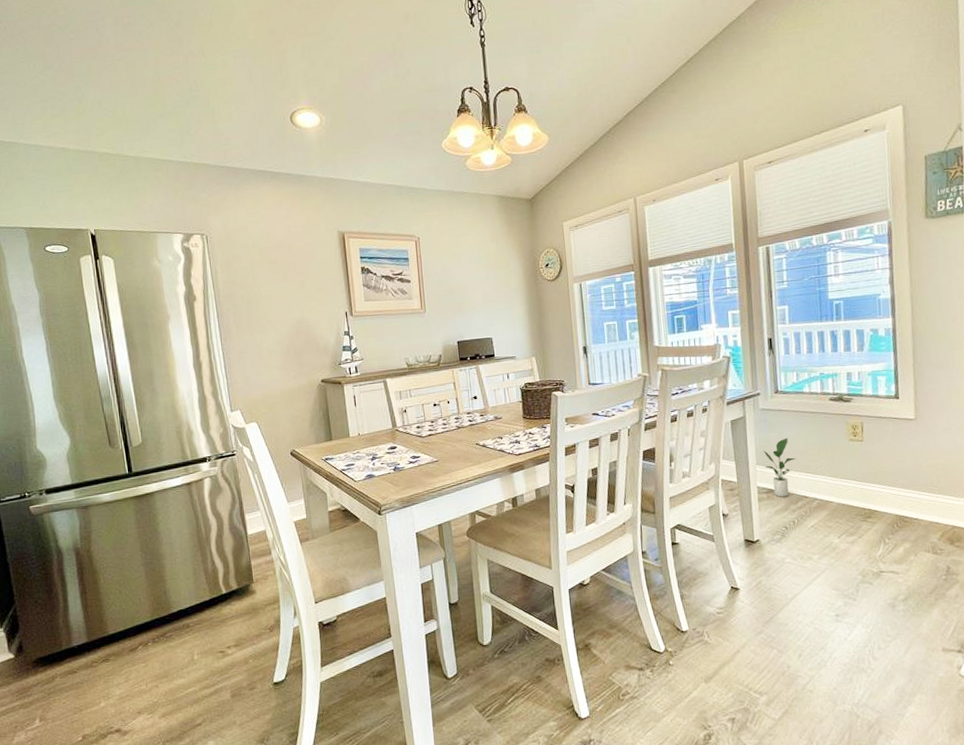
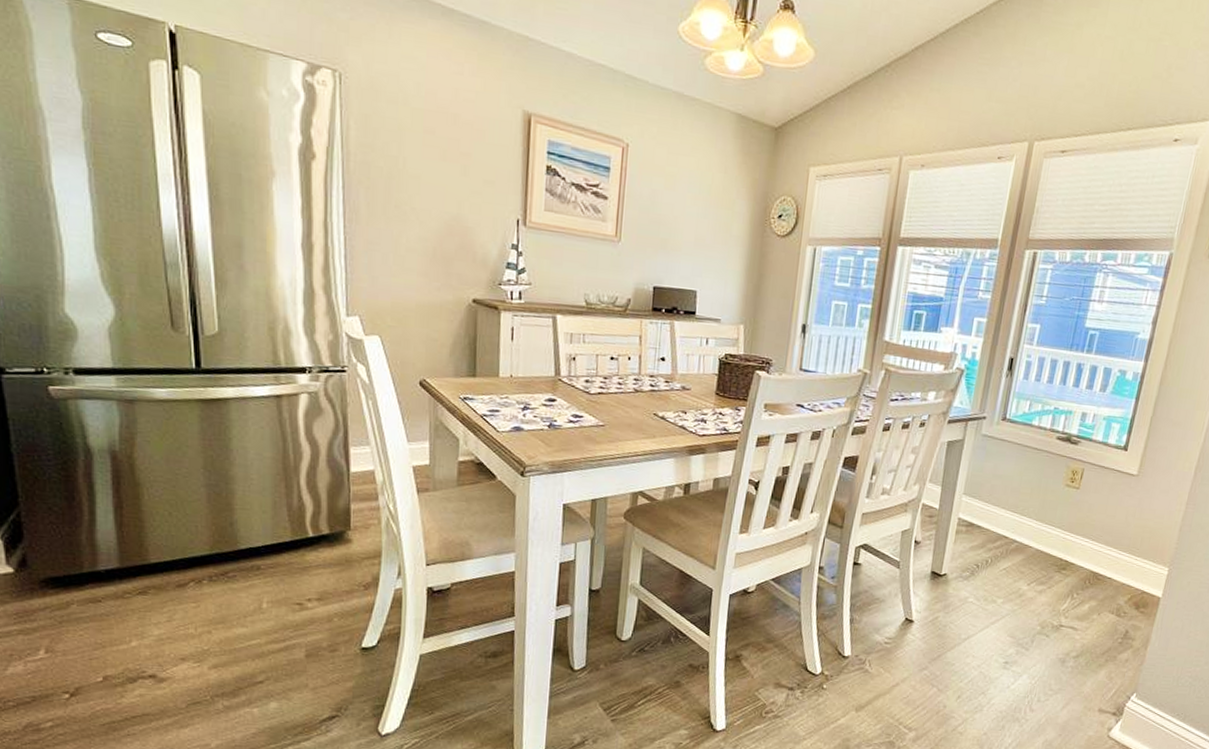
potted plant: present [763,437,797,497] -> none [971,471,1007,534]

